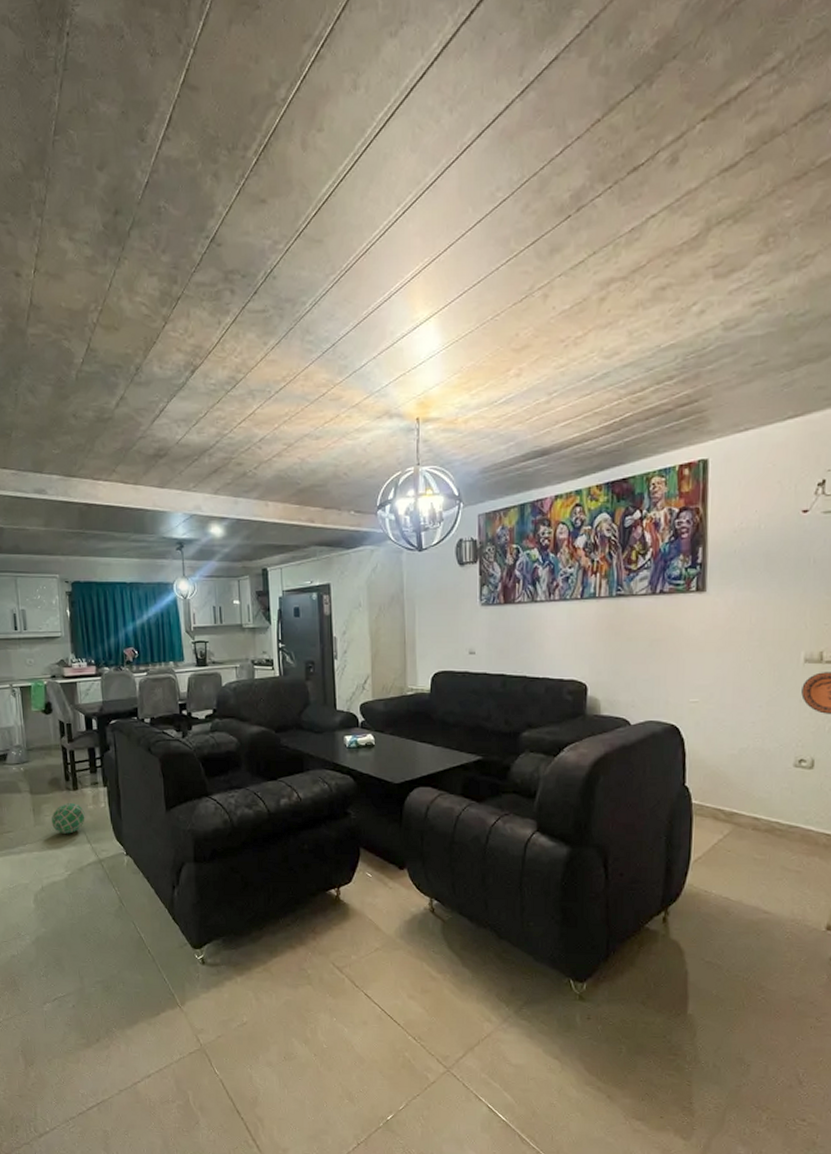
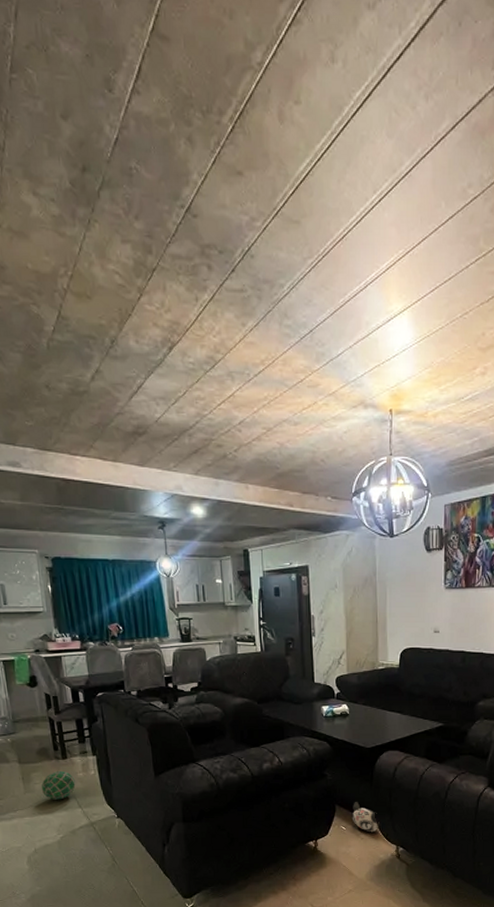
plush toy: none [379,845,410,881] -> present [353,802,379,833]

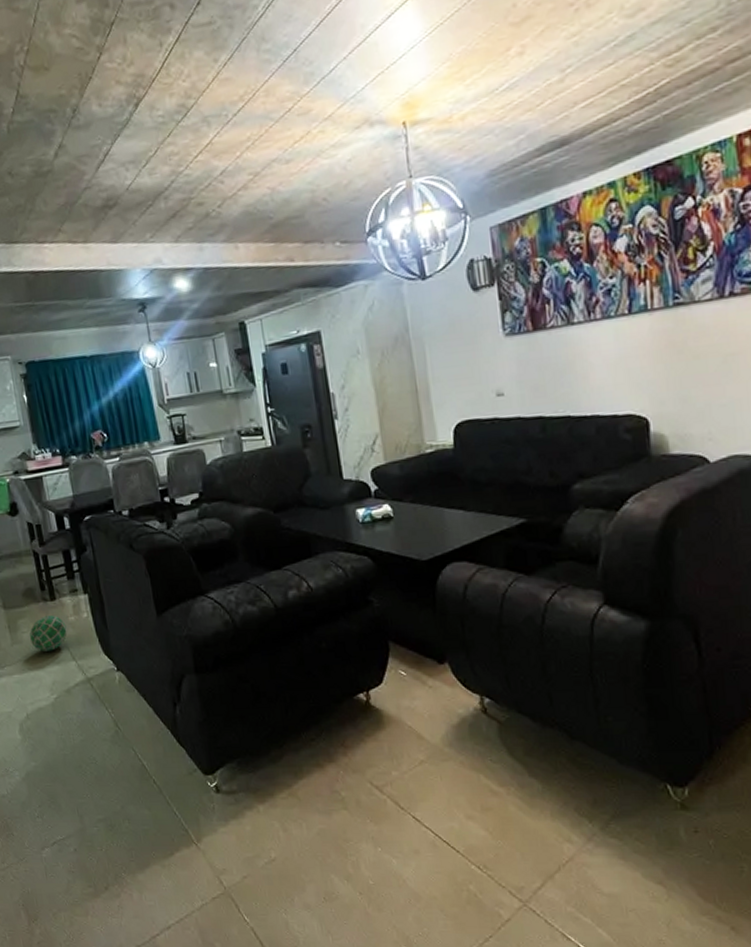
plush toy: present [353,802,379,833] -> none [412,636,453,678]

